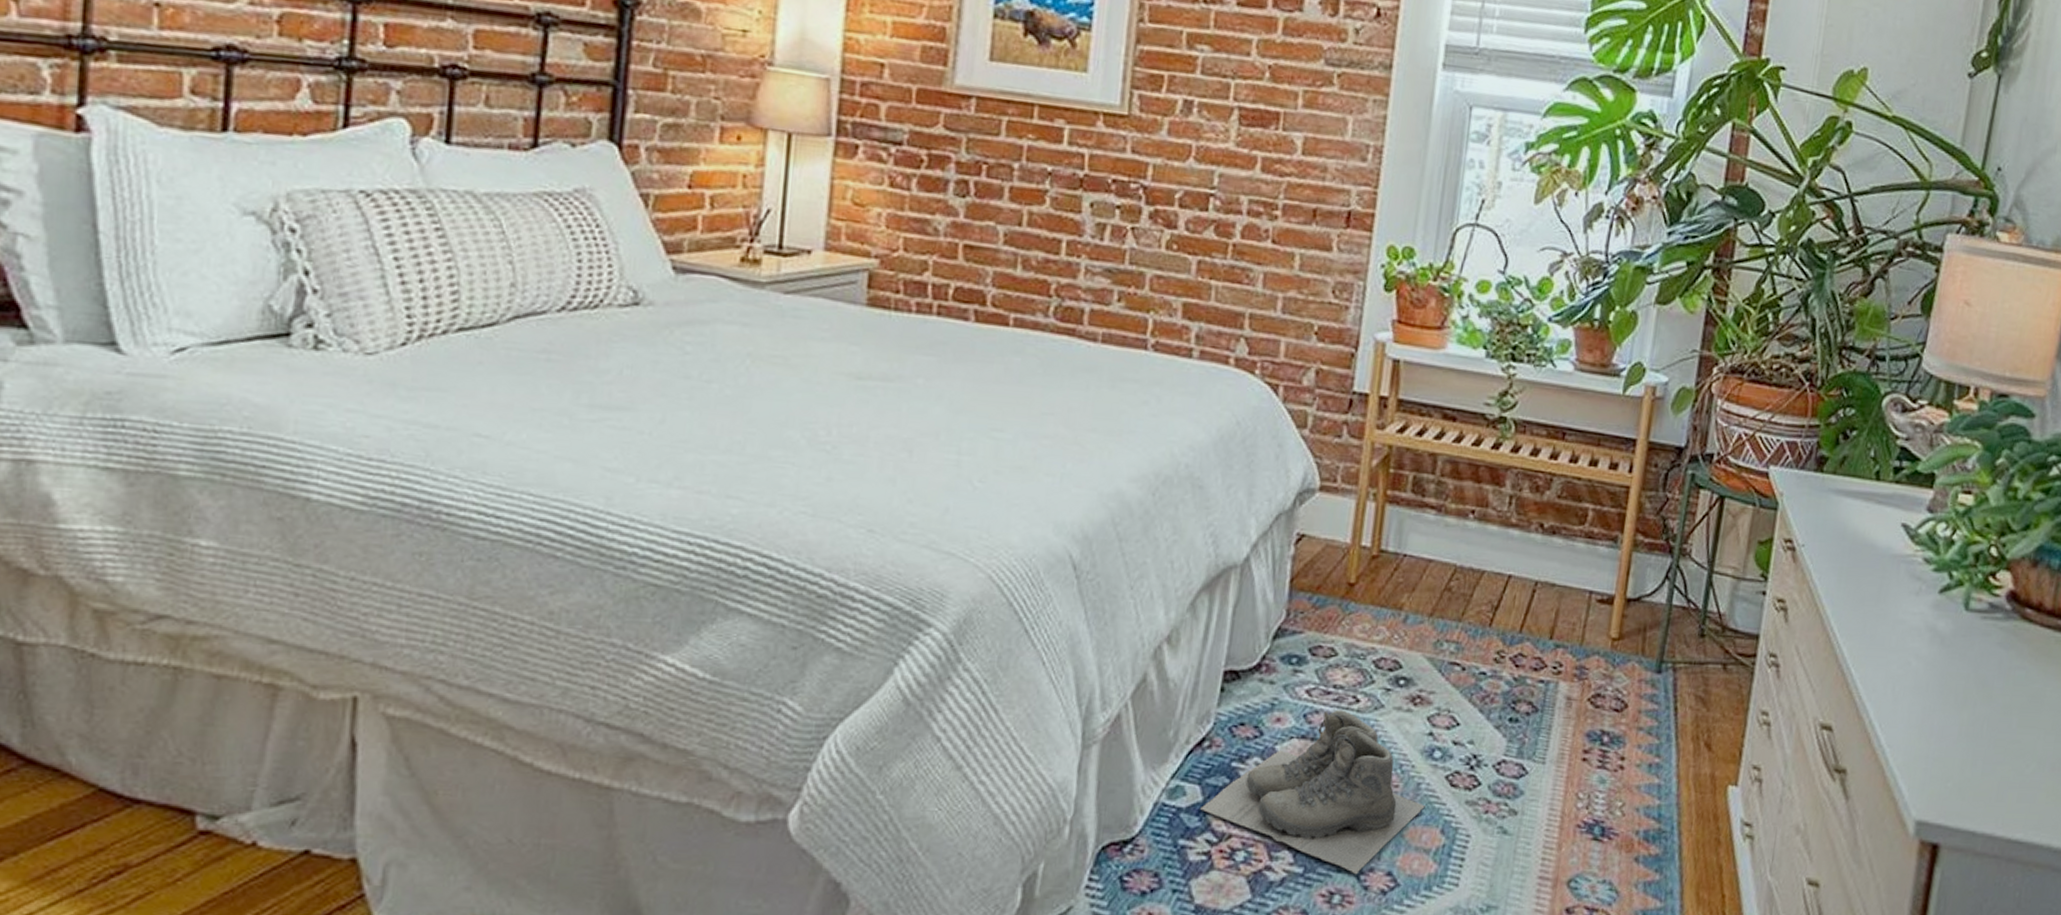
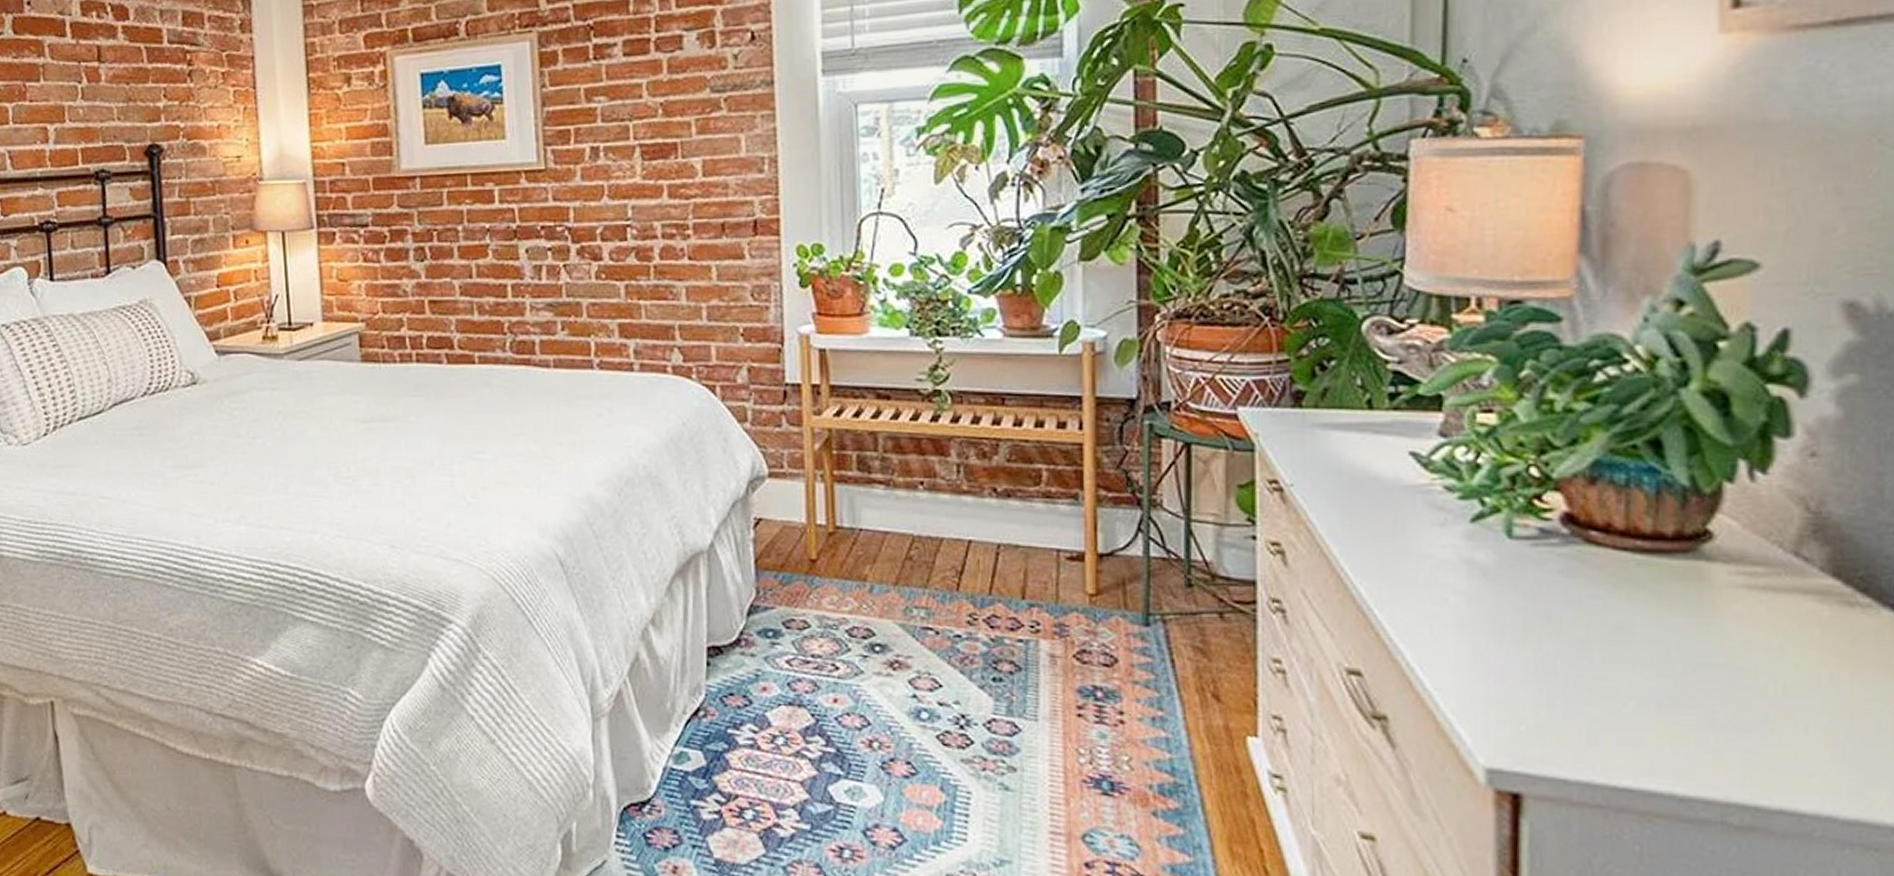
boots: present [1200,709,1425,875] -> none [705,677,920,831]

